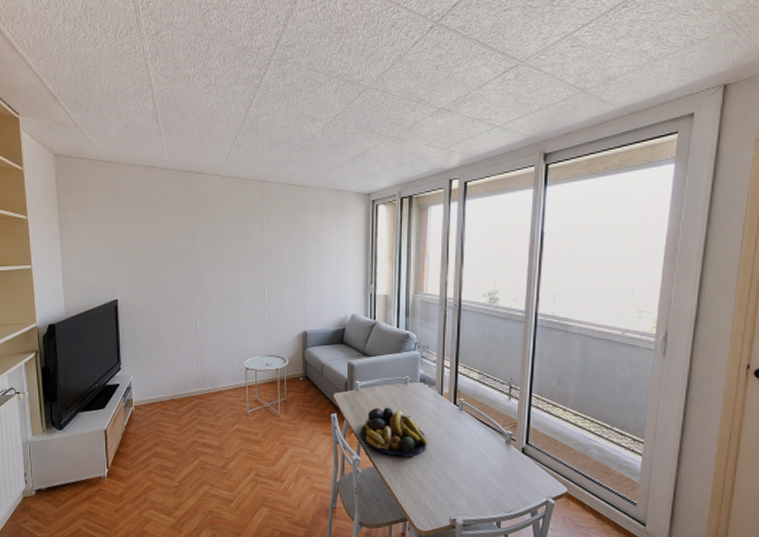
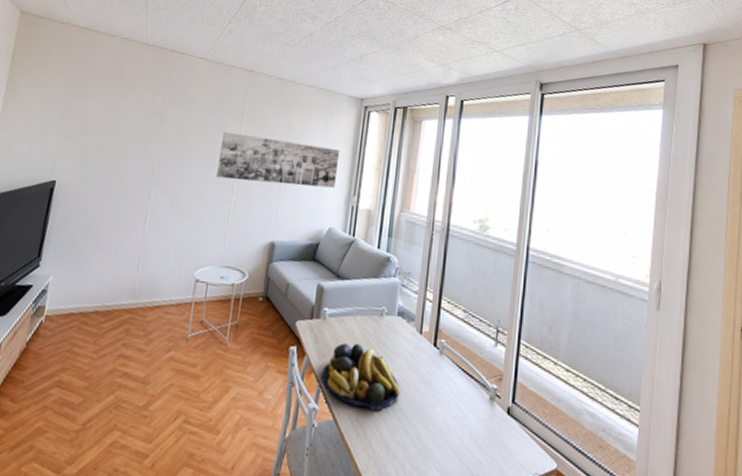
wall art: none [248,240,354,282] -> present [216,131,341,188]

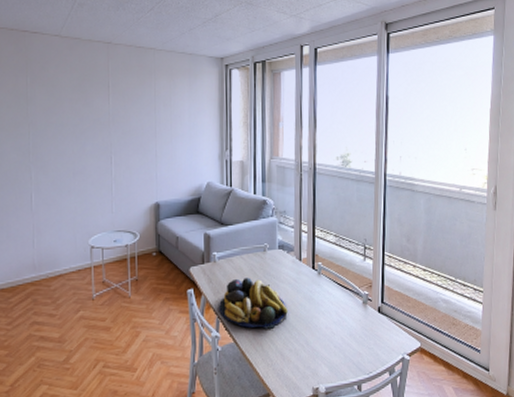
wall art: present [216,131,341,188] -> none [92,106,208,151]

